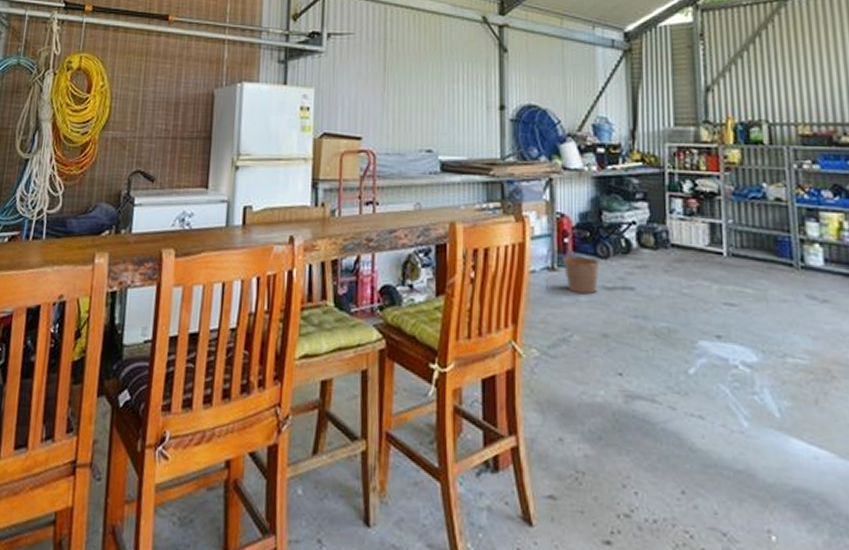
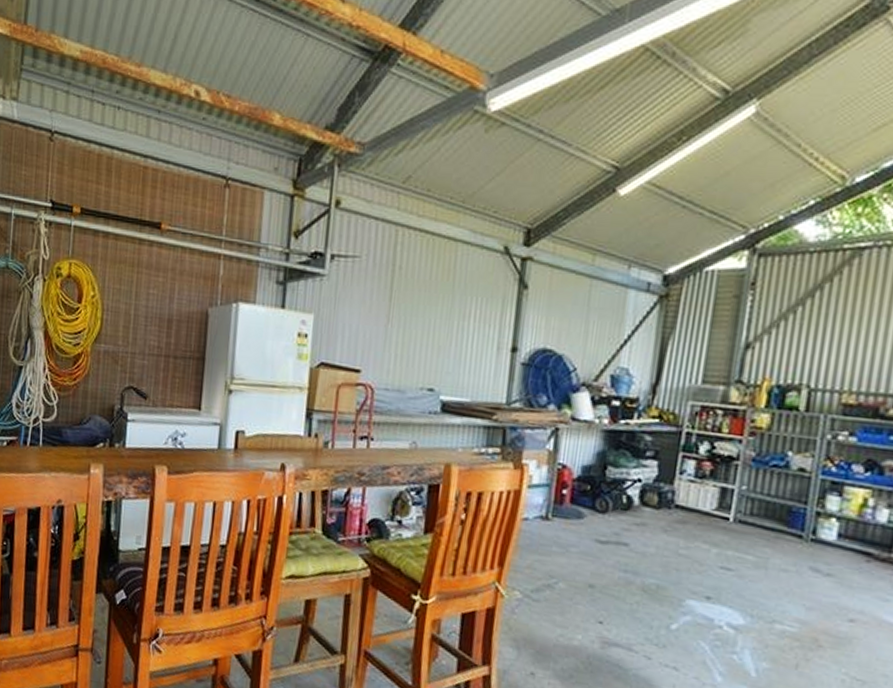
bucket: present [562,256,600,295] -> none [557,506,597,547]

